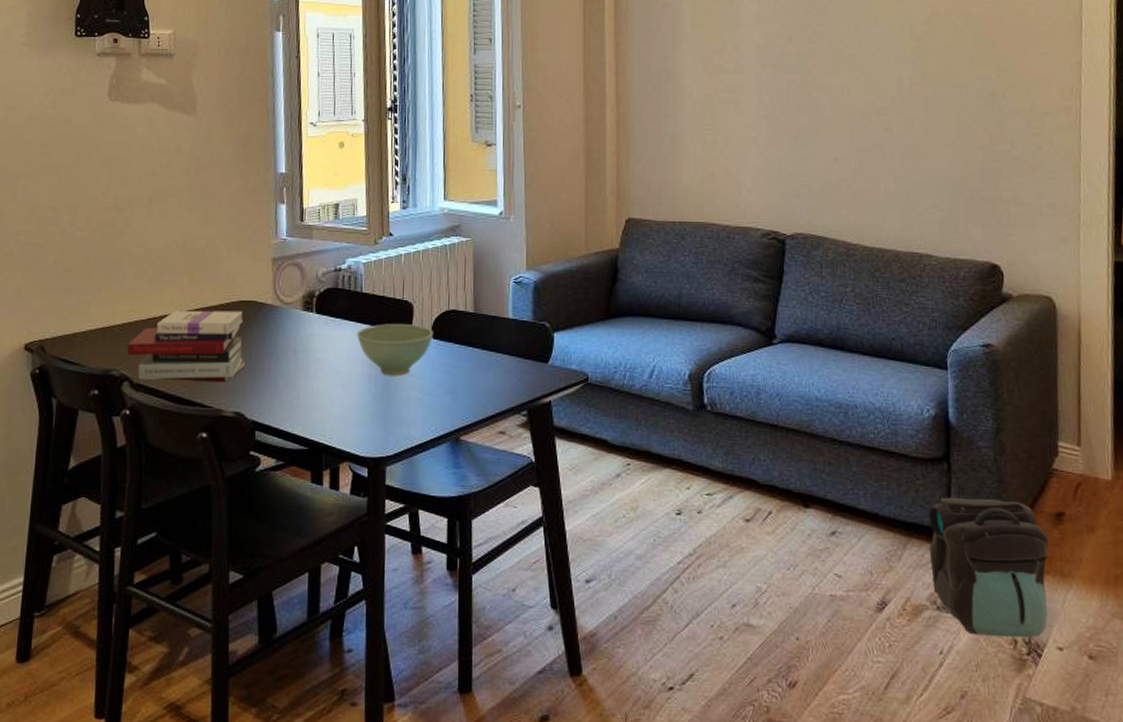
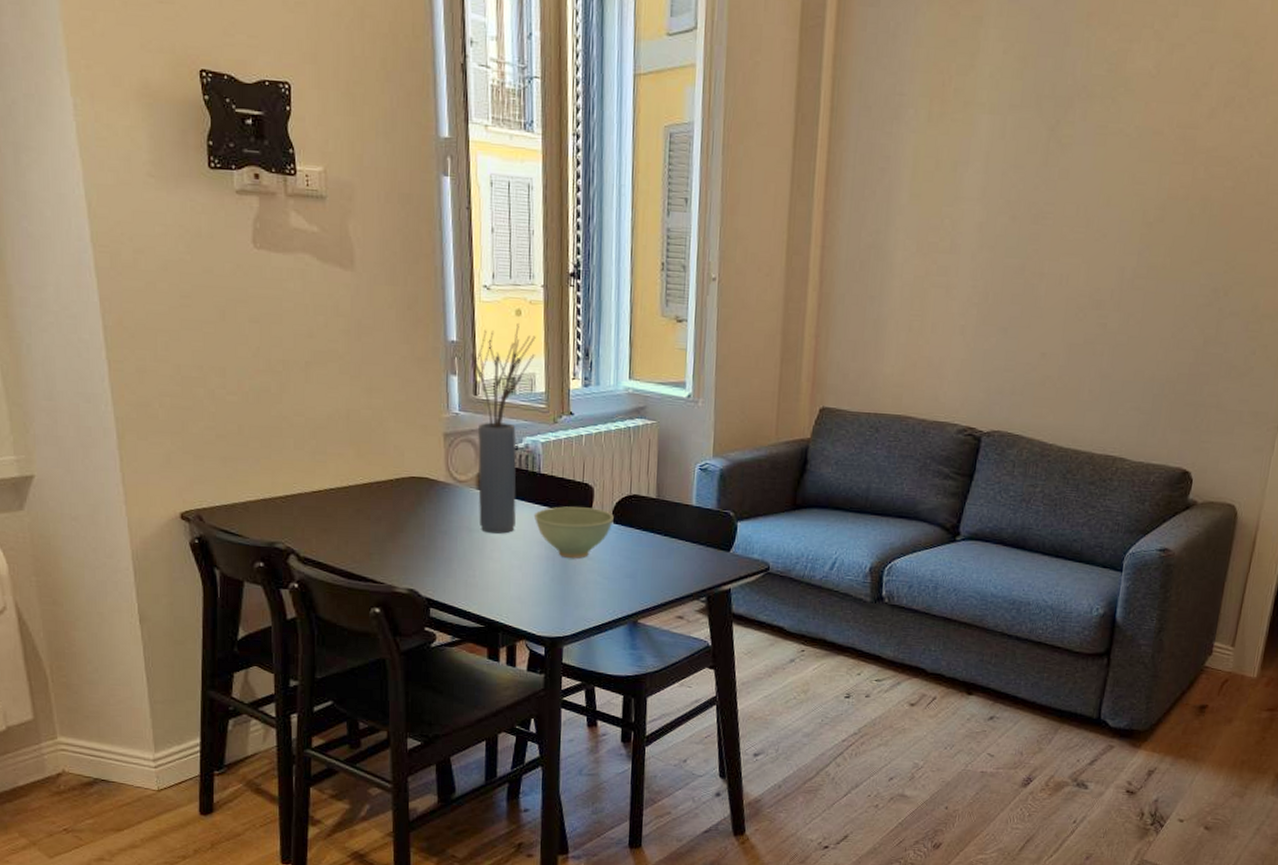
books: present [127,310,246,381] -> none [292,484,418,558]
vase: none [298,154,357,353] -> present [471,323,536,534]
backpack: present [929,497,1049,638] -> none [1076,688,1189,812]

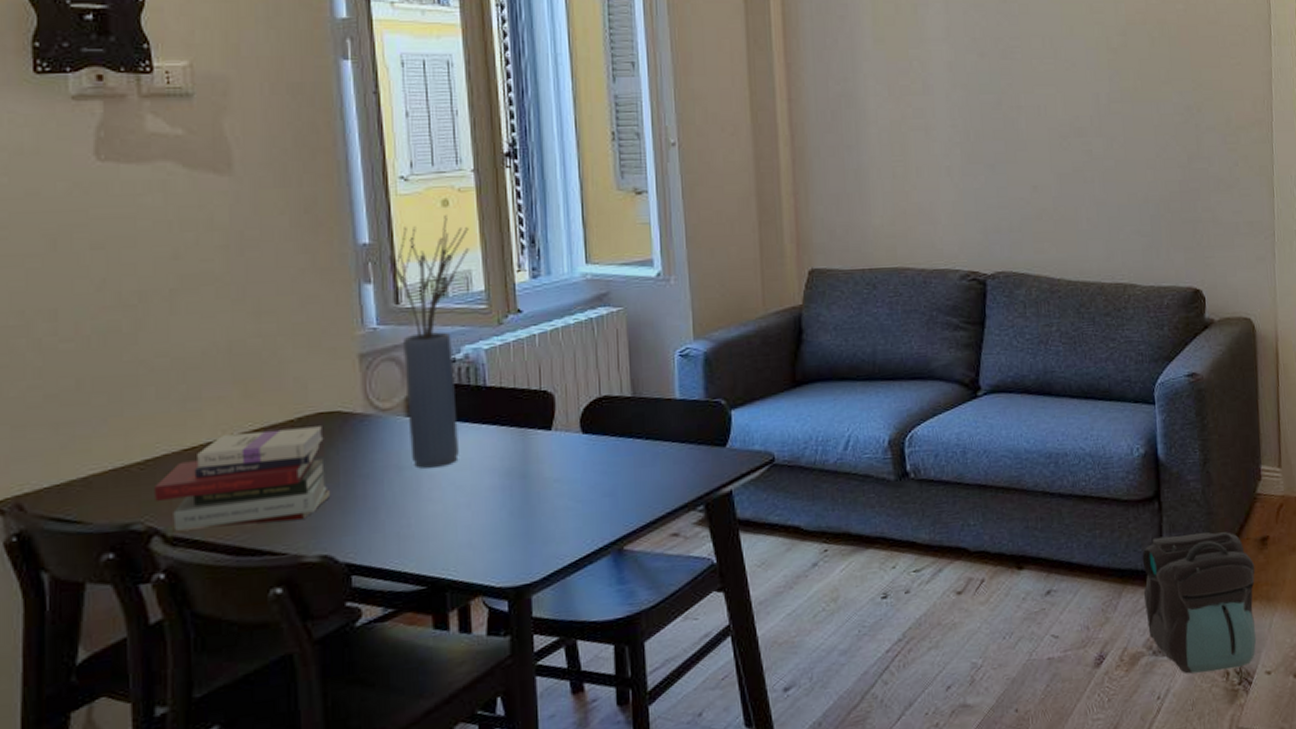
books: none [292,484,418,558] -> present [155,426,331,531]
bowl: present [533,506,614,559] -> none [481,418,582,485]
backpack: none [1076,688,1189,812] -> present [1142,532,1257,674]

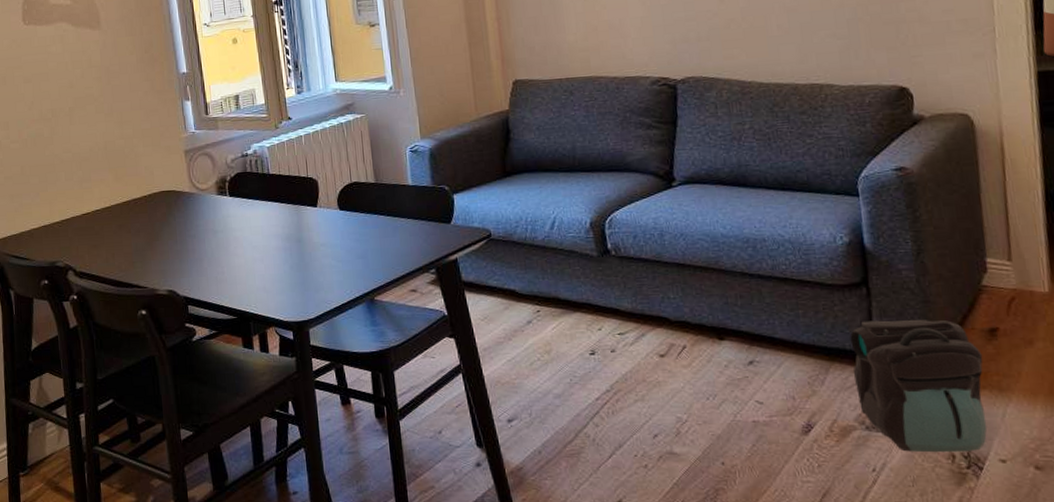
books: present [155,426,331,531] -> none [68,200,172,268]
vase: present [388,215,469,468] -> none [199,50,253,232]

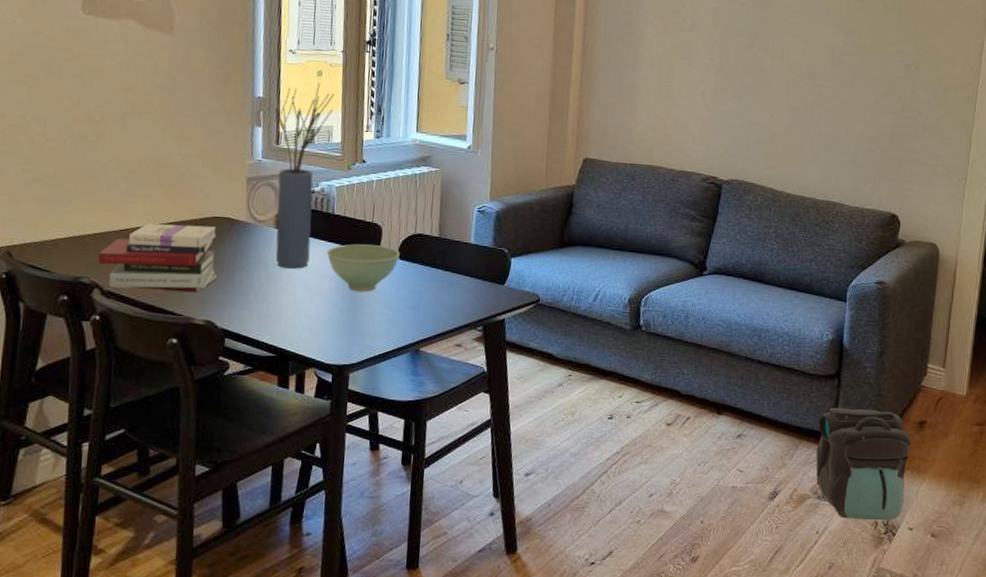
books: none [68,200,172,268] -> present [98,223,217,292]
vase: none [199,50,253,232] -> present [275,83,334,269]
bowl: none [268,198,339,247] -> present [326,244,400,292]

